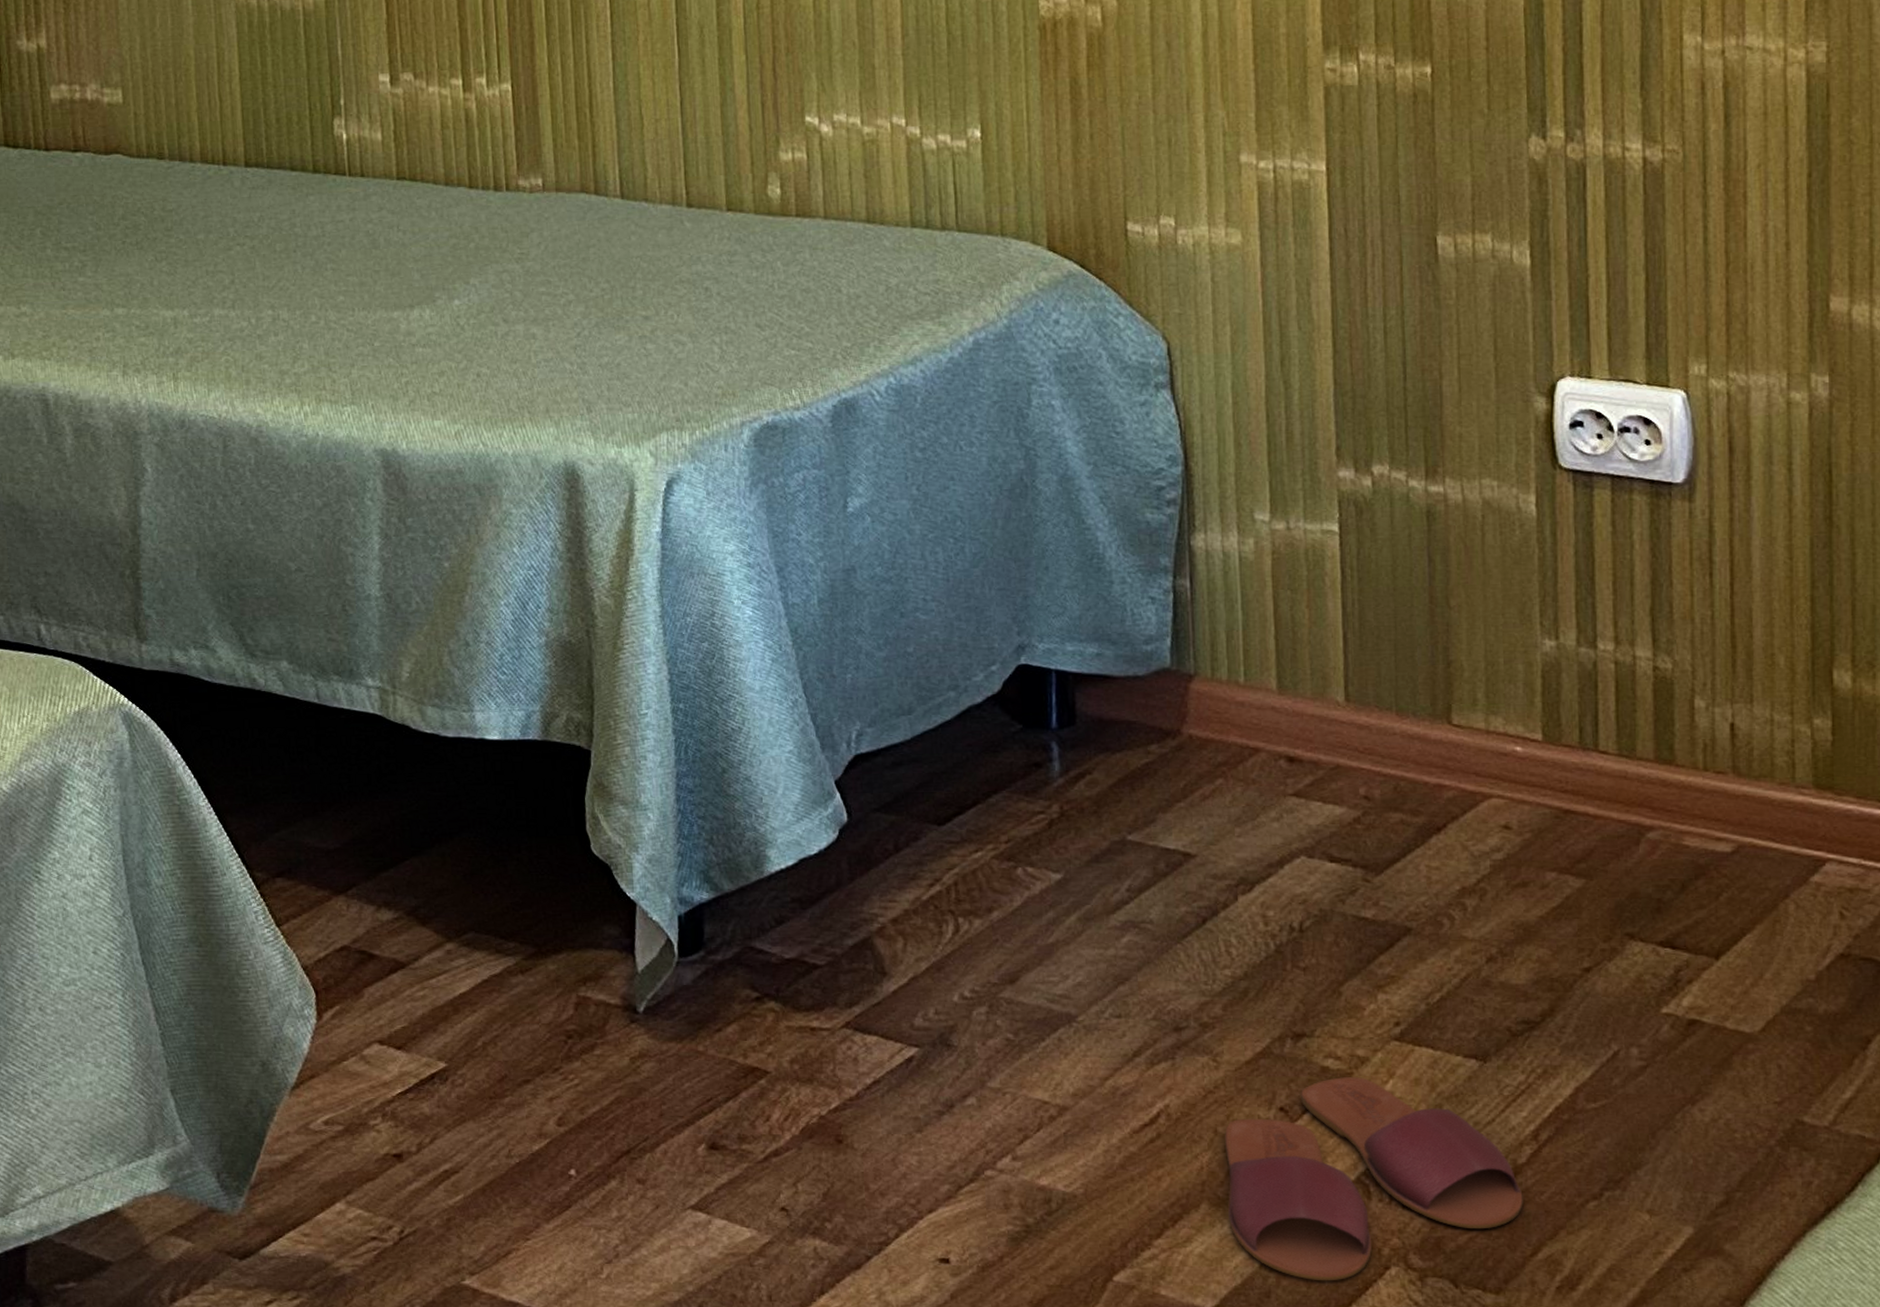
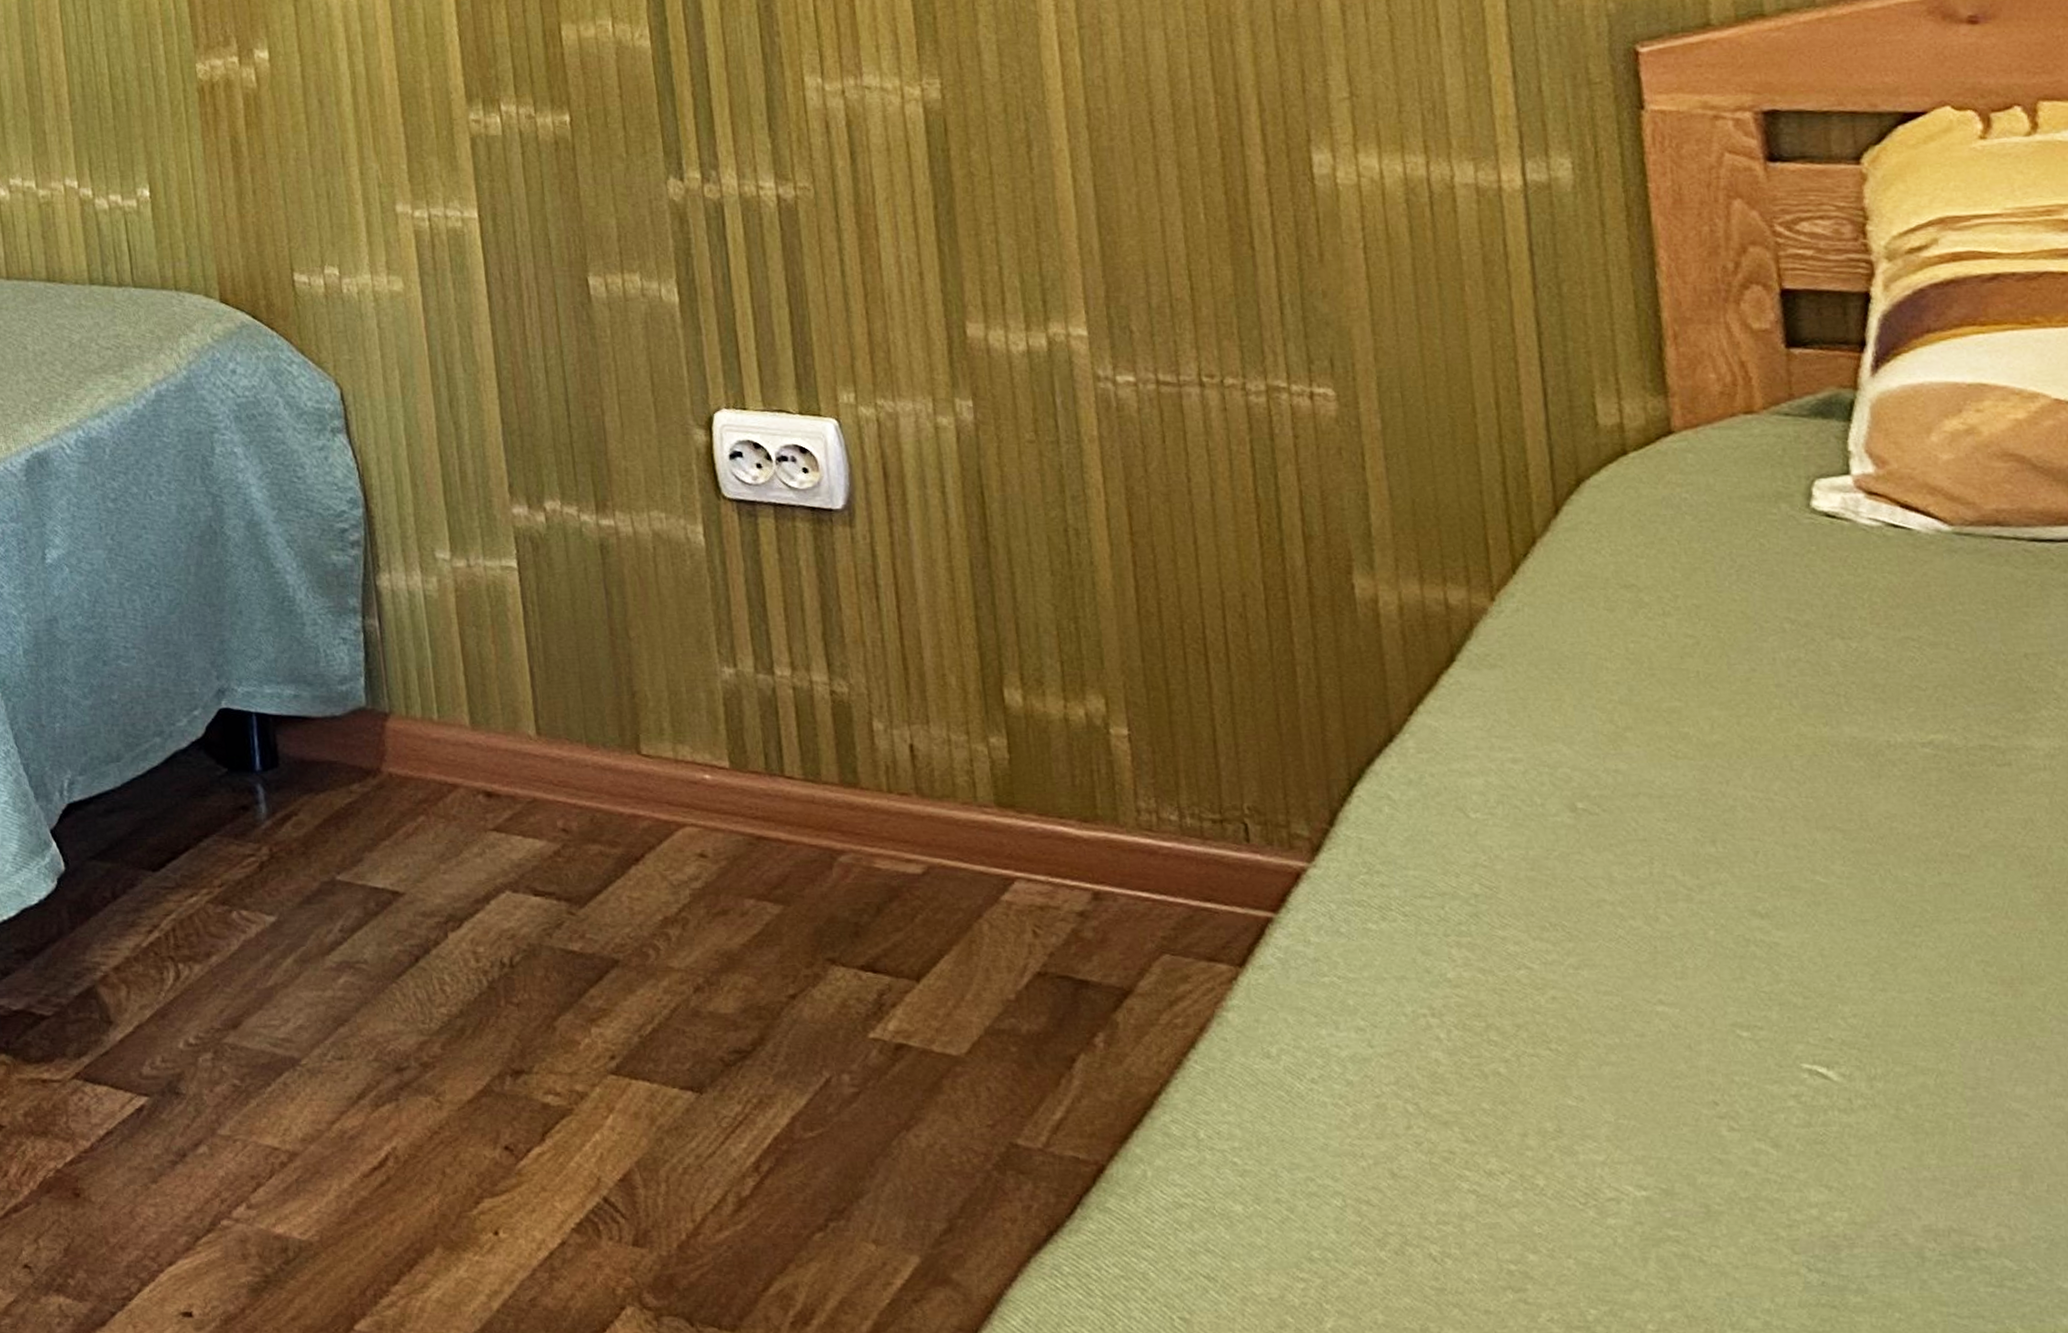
slippers: present [1225,1076,1523,1281] -> none [453,1112,751,1324]

